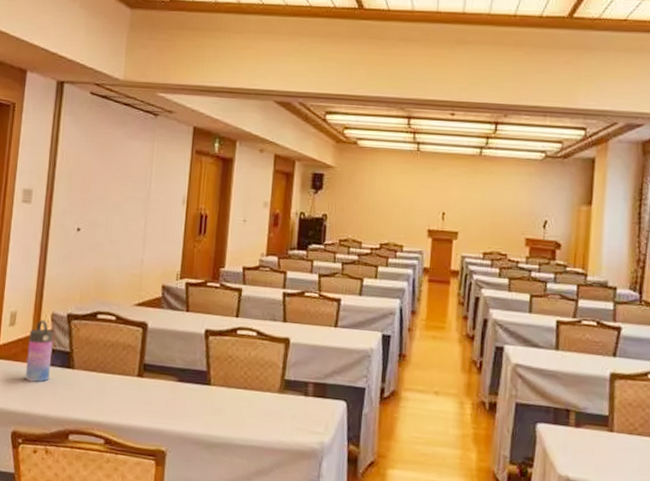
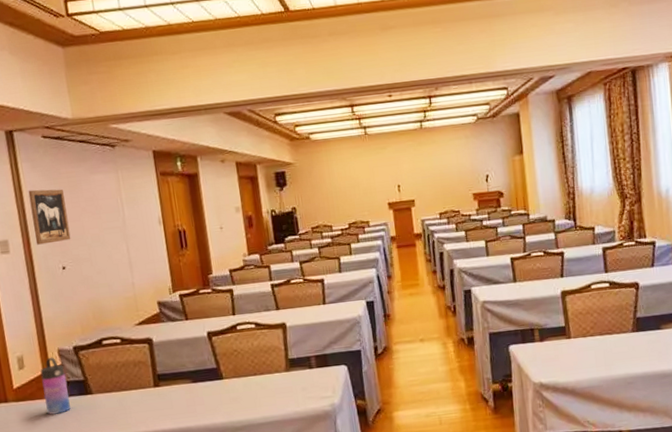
wall art: none [58,144,97,202] -> present [28,189,71,245]

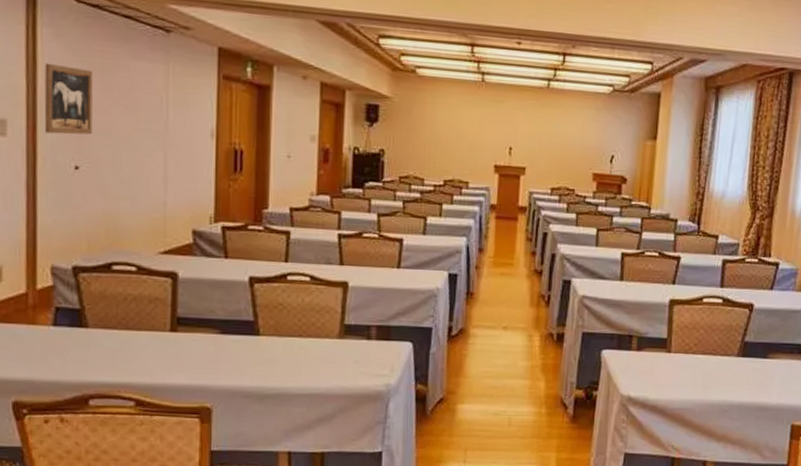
water bottle: present [40,357,71,415] -> none [22,274,57,345]

